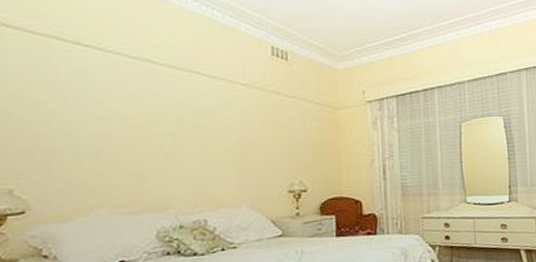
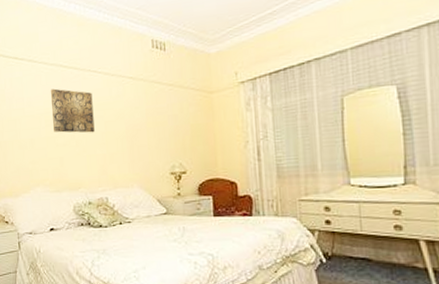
wall art: none [130,87,193,144] -> present [50,88,95,133]

